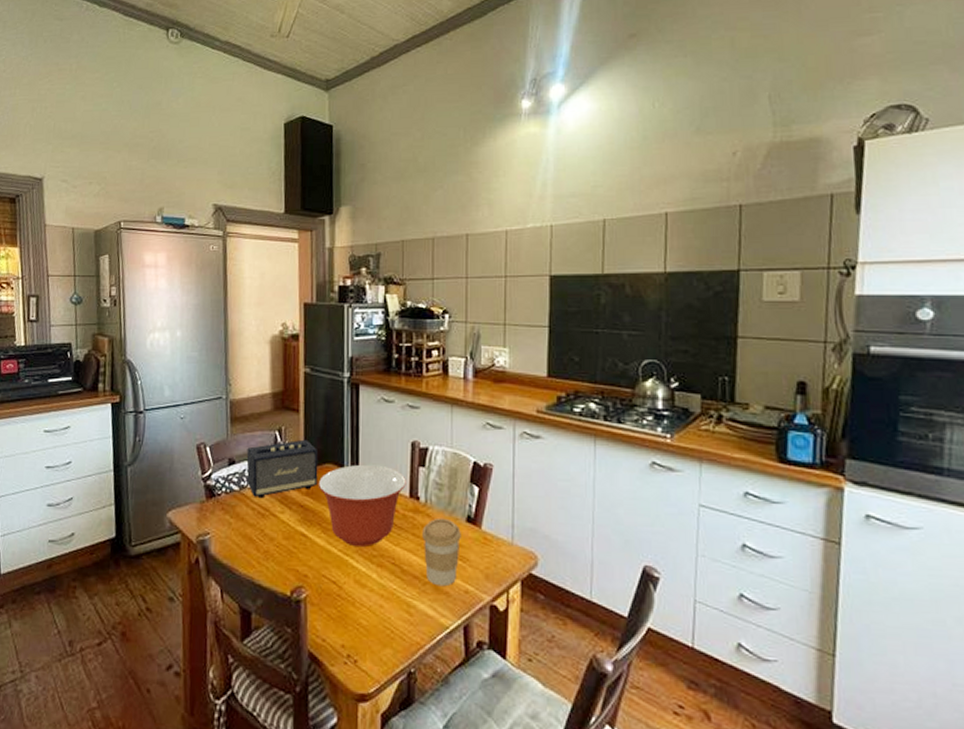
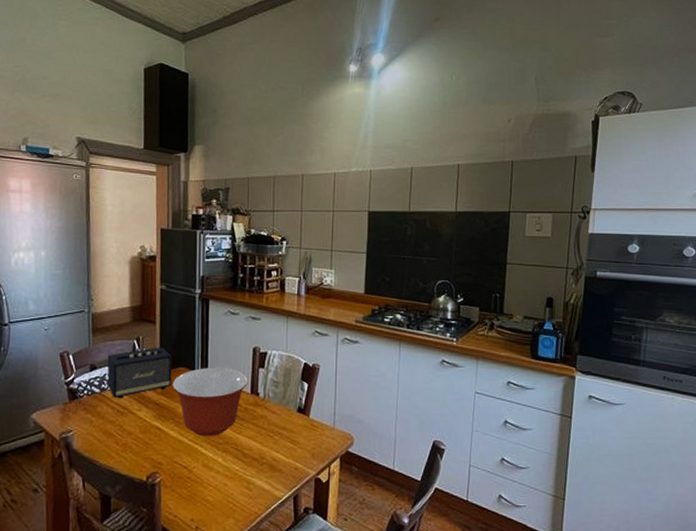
coffee cup: present [422,517,461,587] -> none [261,409,293,466]

